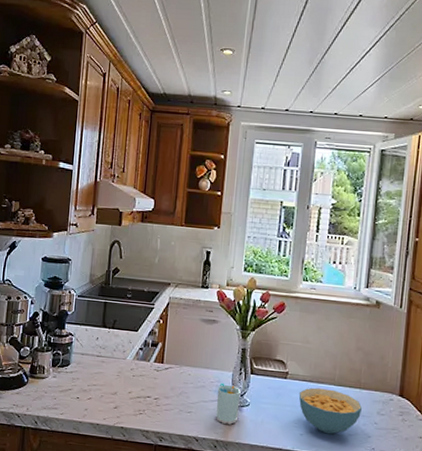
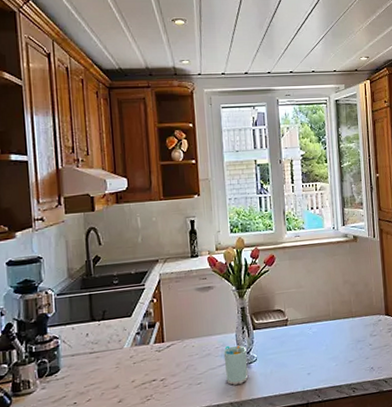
cereal bowl: present [298,387,363,435] -> none [300,324,358,367]

